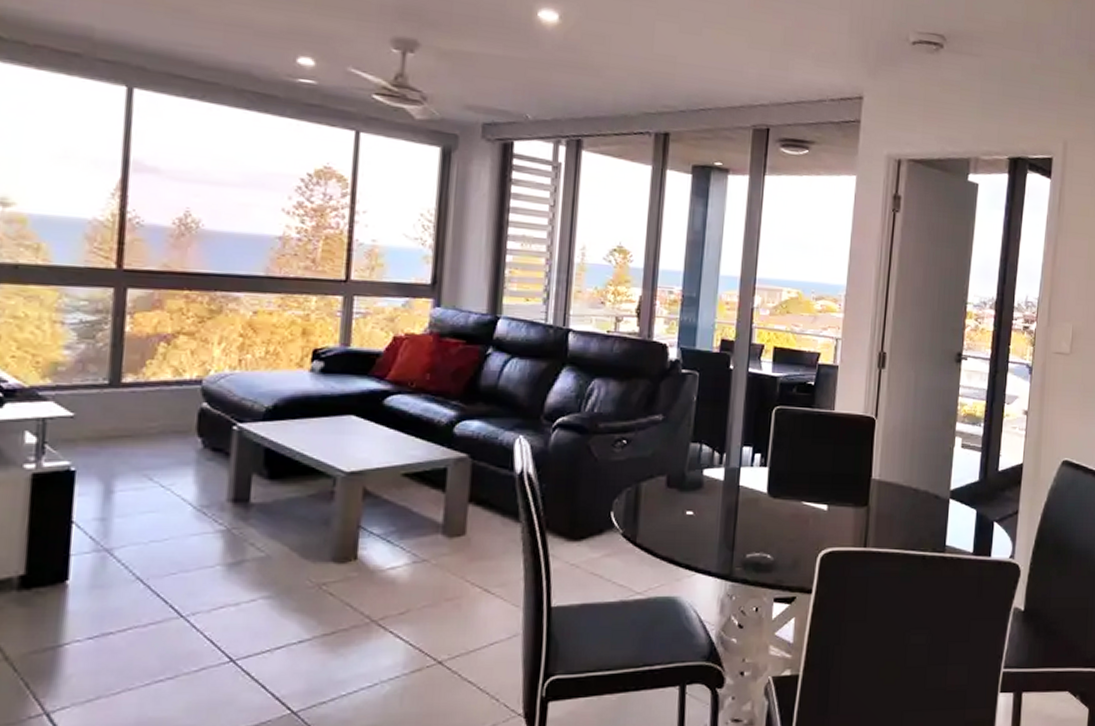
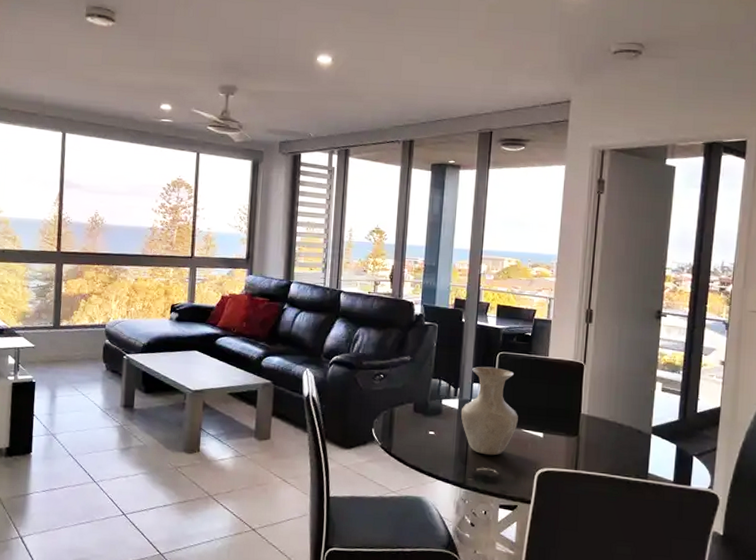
vase: none [726,425,798,537] -> present [460,366,518,456]

